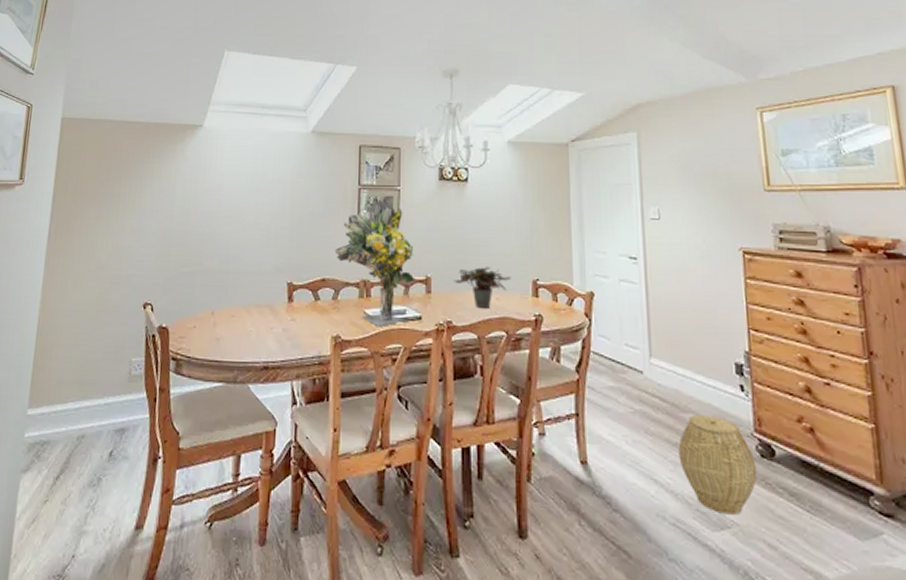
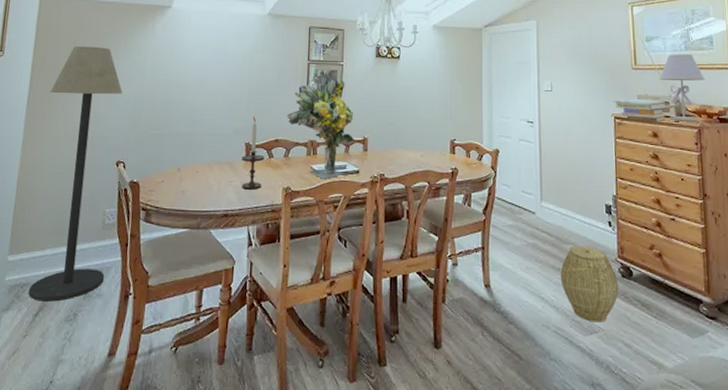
floor lamp: none [48,172,150,463] -> present [28,46,122,302]
candlestick: none [283,251,310,338] -> present [241,116,265,190]
potted plant: present [453,267,512,308] -> none [386,129,434,163]
books: none [739,228,813,258] -> present [612,98,666,122]
table lamp: none [802,171,866,259] -> present [660,54,706,123]

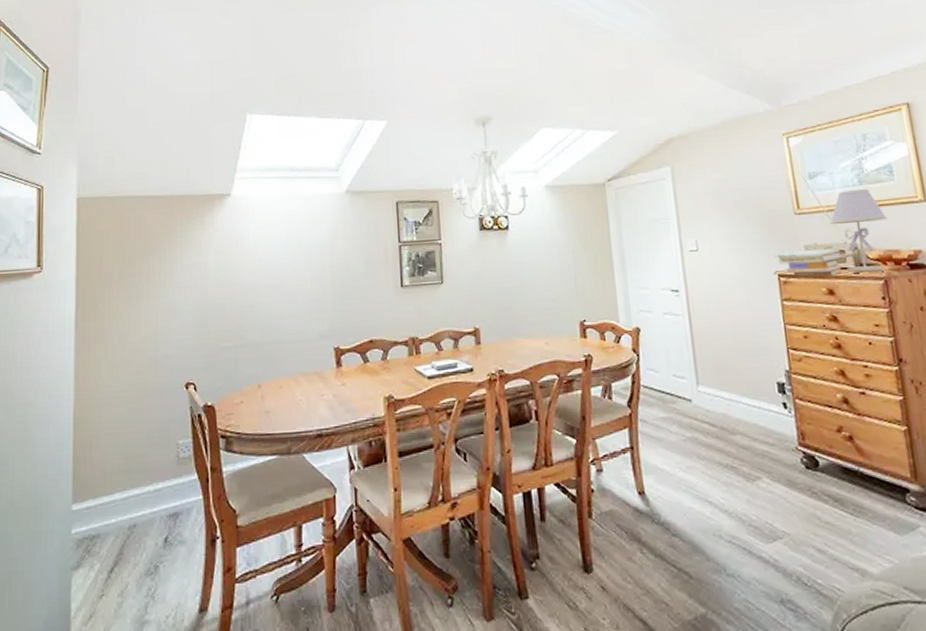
floor lamp: present [28,46,122,302] -> none [99,250,186,555]
candlestick: present [241,116,265,190] -> none [331,314,359,403]
bouquet: present [286,76,355,179] -> none [379,259,464,382]
woven basket: present [560,245,619,322] -> none [729,434,804,526]

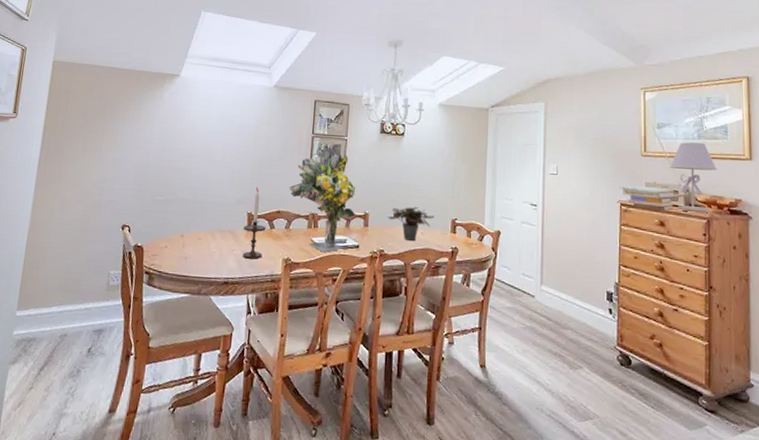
candlestick: none [331,314,359,403] -> present [243,186,266,259]
bouquet: none [379,259,464,382] -> present [289,149,356,252]
potted plant: none [502,313,559,354] -> present [387,207,435,241]

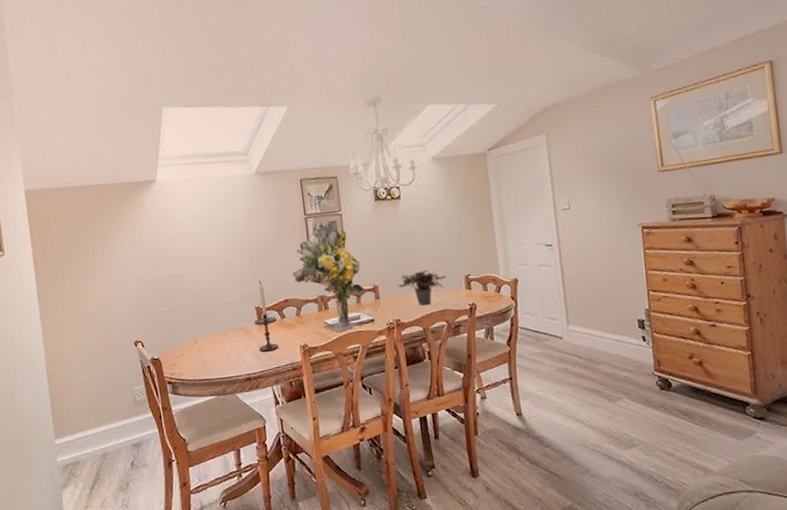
books: present [619,185,675,211] -> none [638,201,701,229]
table lamp: present [670,142,718,213] -> none [691,145,745,222]

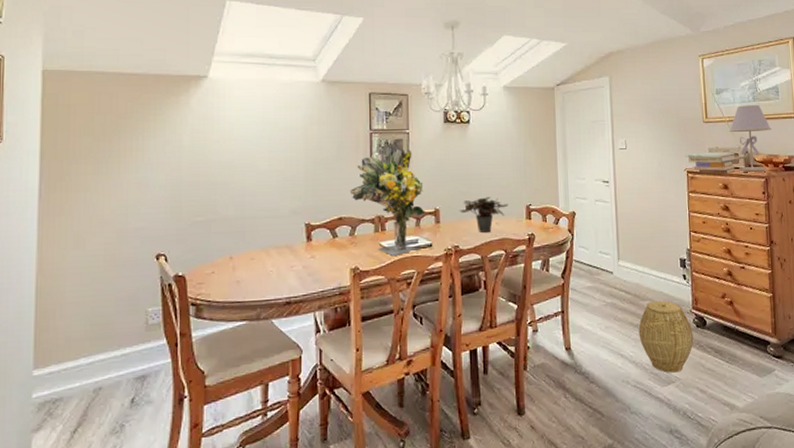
candlestick: present [254,279,279,352] -> none [302,194,328,274]
woven basket: none [594,363,658,436] -> present [638,300,694,373]
books: none [638,201,701,229] -> present [685,152,736,175]
table lamp: none [691,145,745,222] -> present [729,105,772,173]

